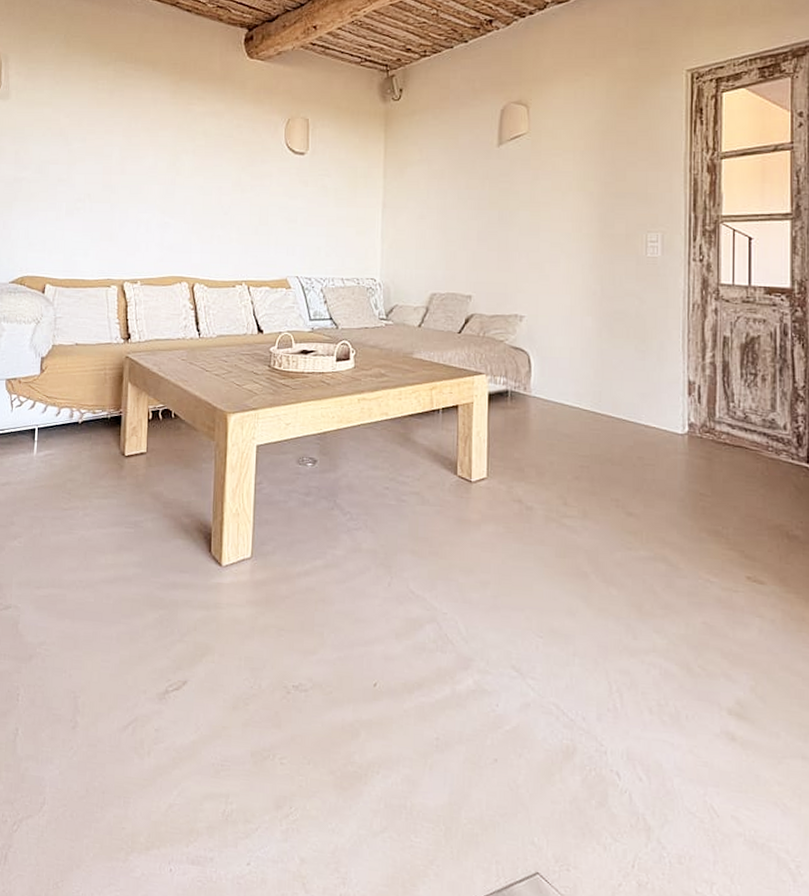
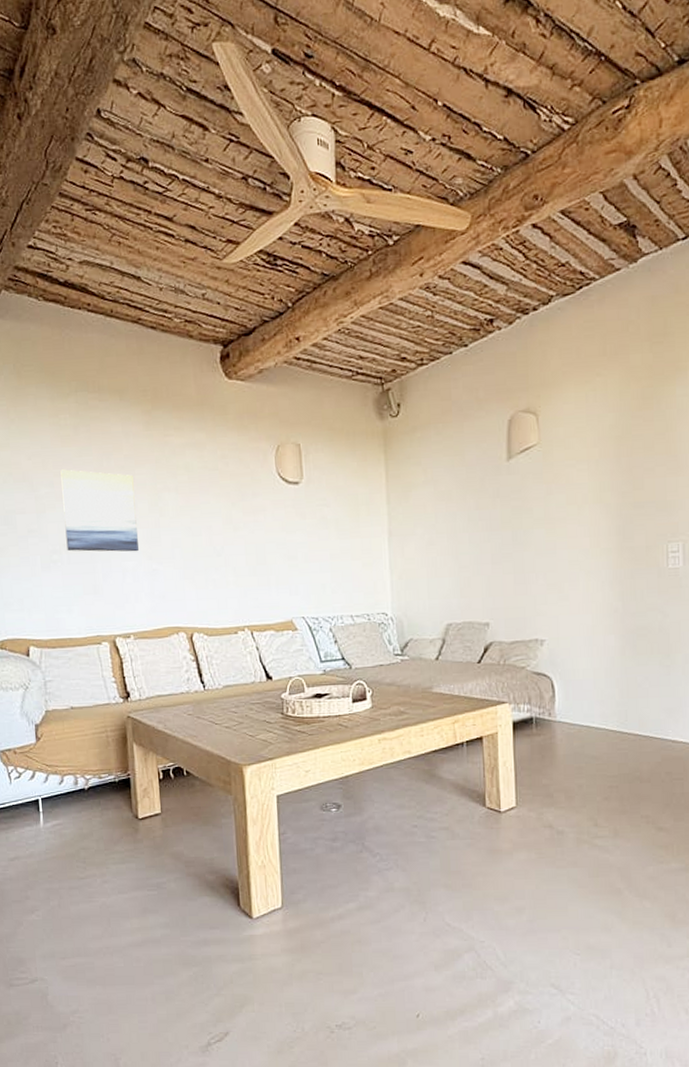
wall art: none [90,128,156,205] -> present [60,469,139,552]

